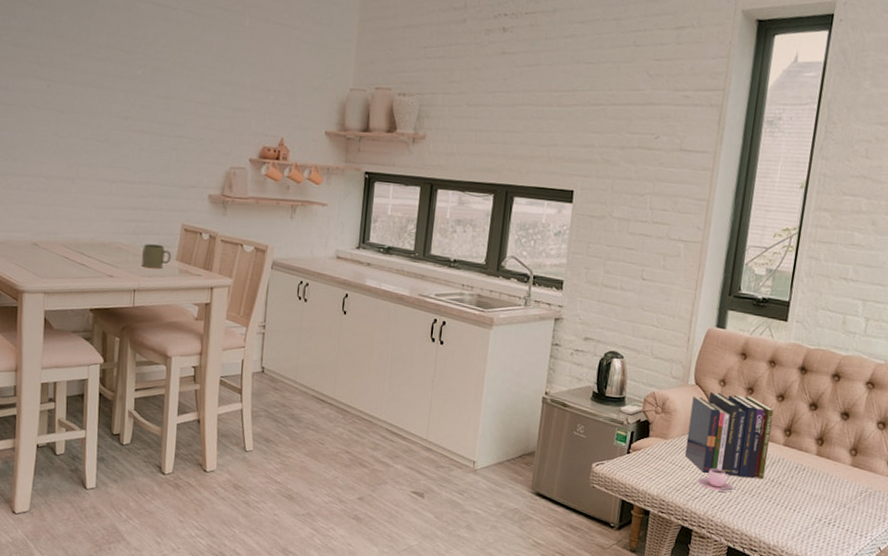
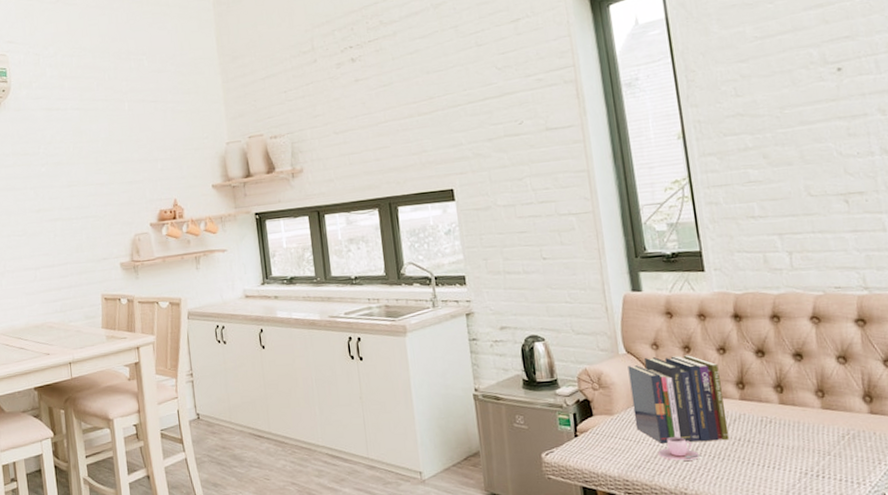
mug: present [141,244,172,269] -> none [70,317,98,341]

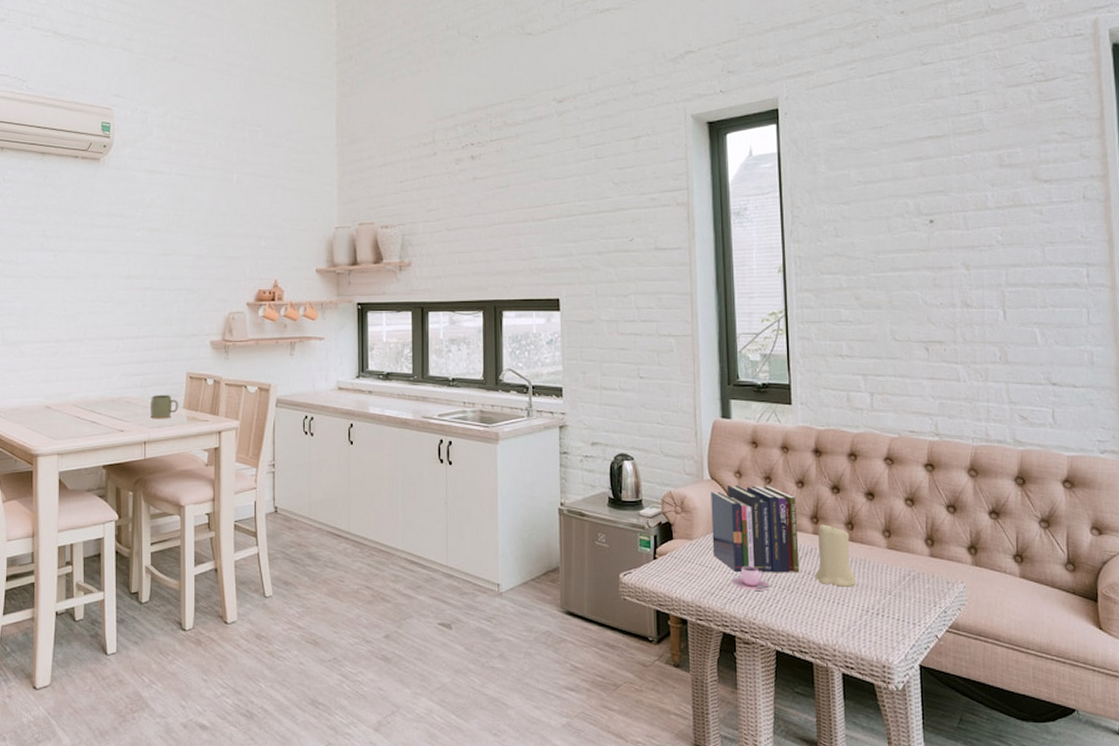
mug: none [70,317,98,341] -> present [149,395,179,419]
candle: none [745,387,792,451] -> present [815,523,857,587]

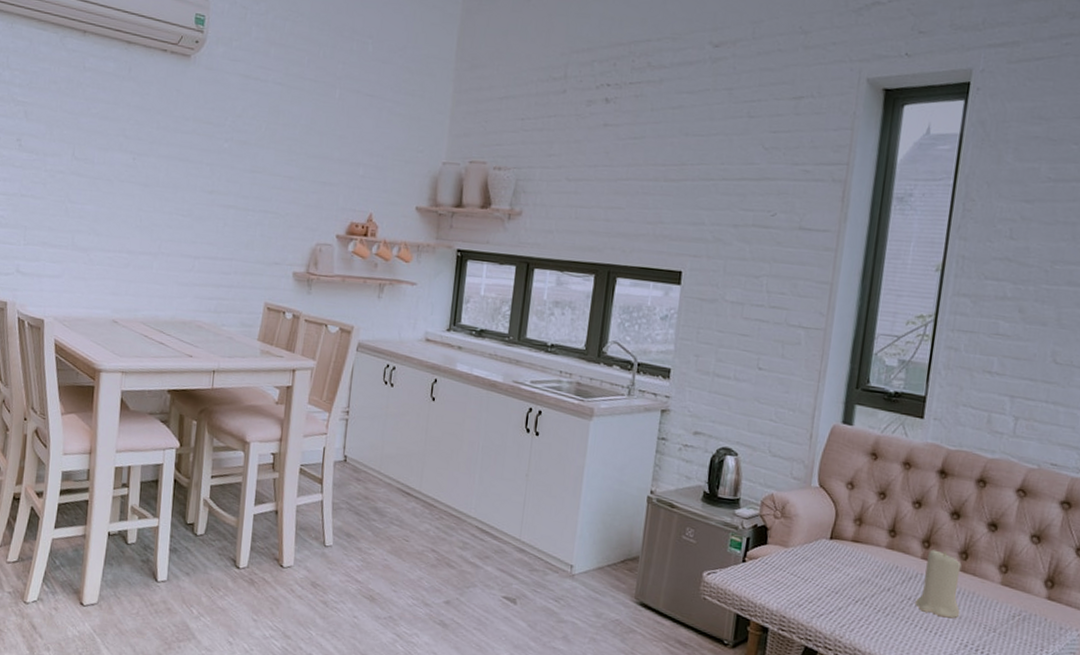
mug: present [149,395,179,419] -> none [222,323,254,350]
books: present [711,486,800,573] -> none [807,496,910,597]
teacup: present [731,566,774,590] -> none [822,582,868,610]

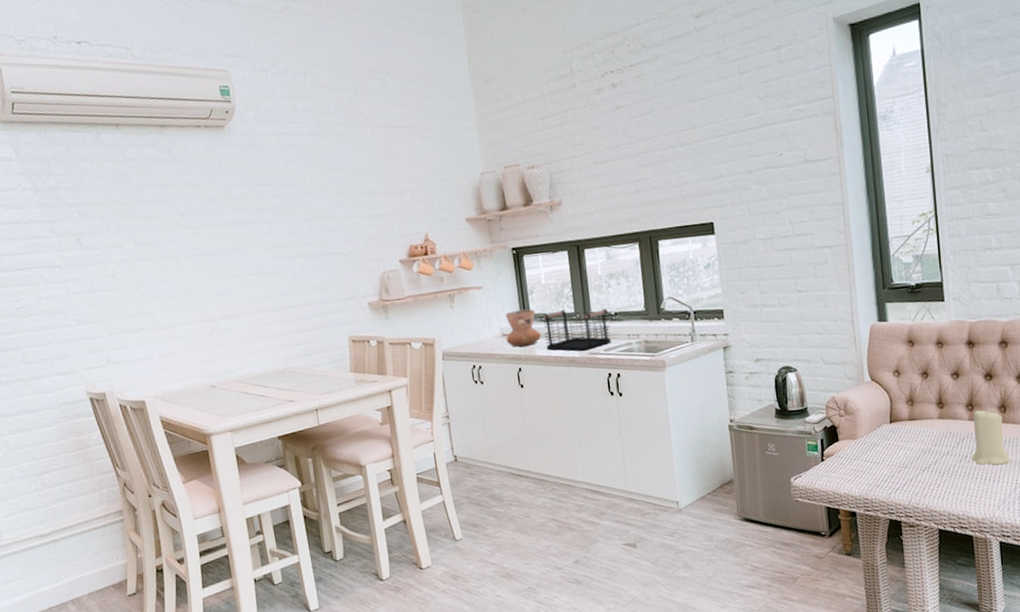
ceramic jug: none [428,316,467,358] -> present [505,309,541,347]
dish rack: none [469,327,544,378] -> present [542,309,611,352]

